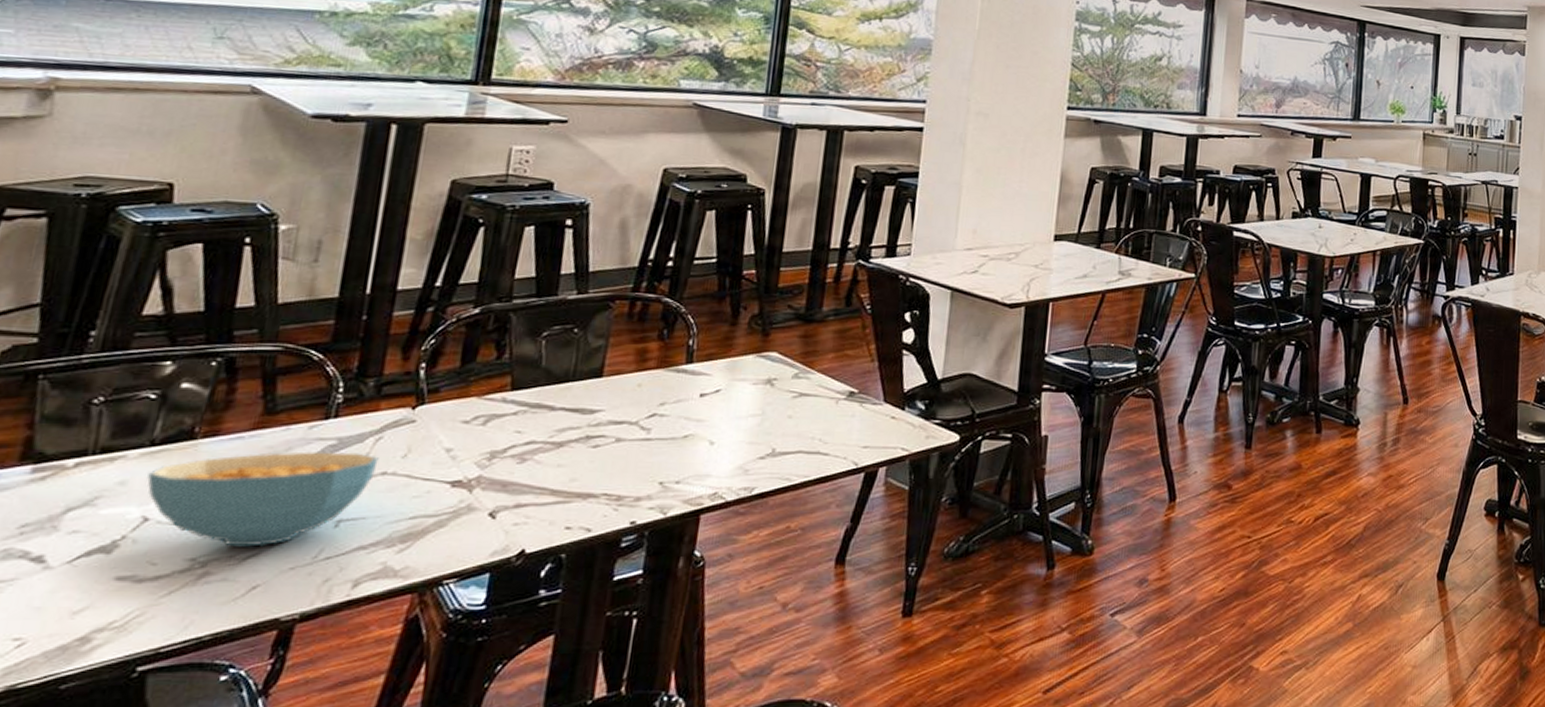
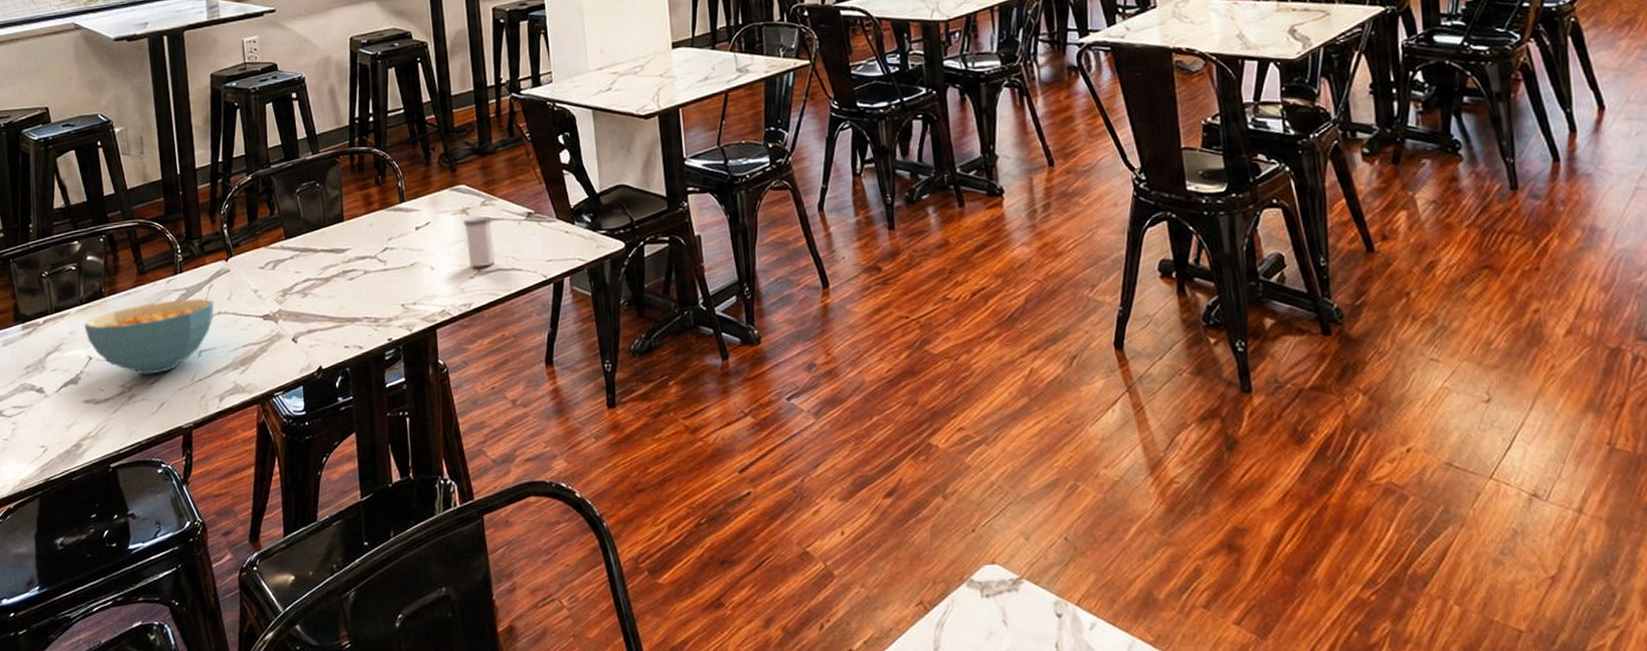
salt shaker: none [763,389,802,447] -> present [463,216,496,268]

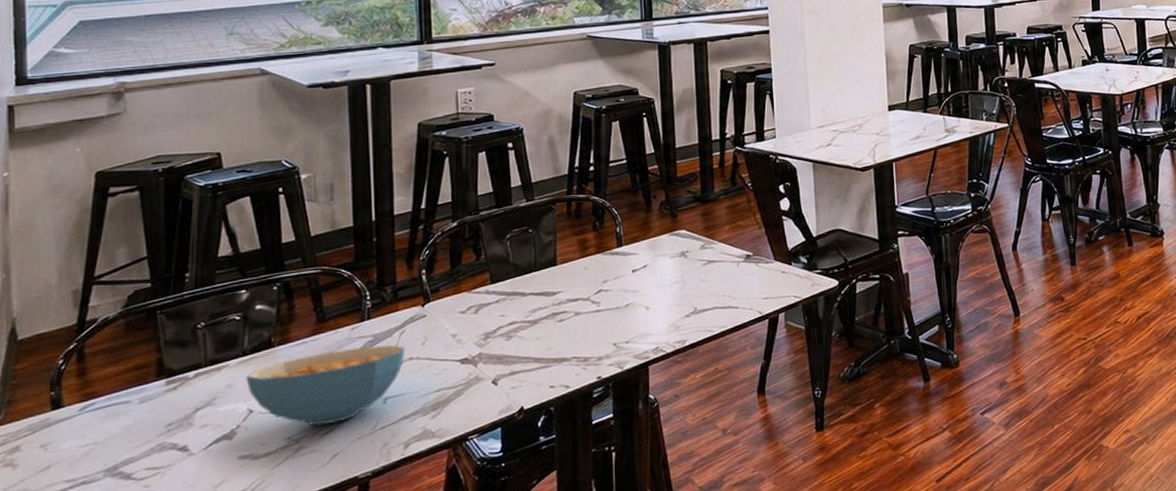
salt shaker: present [463,216,496,268] -> none [682,258,713,307]

